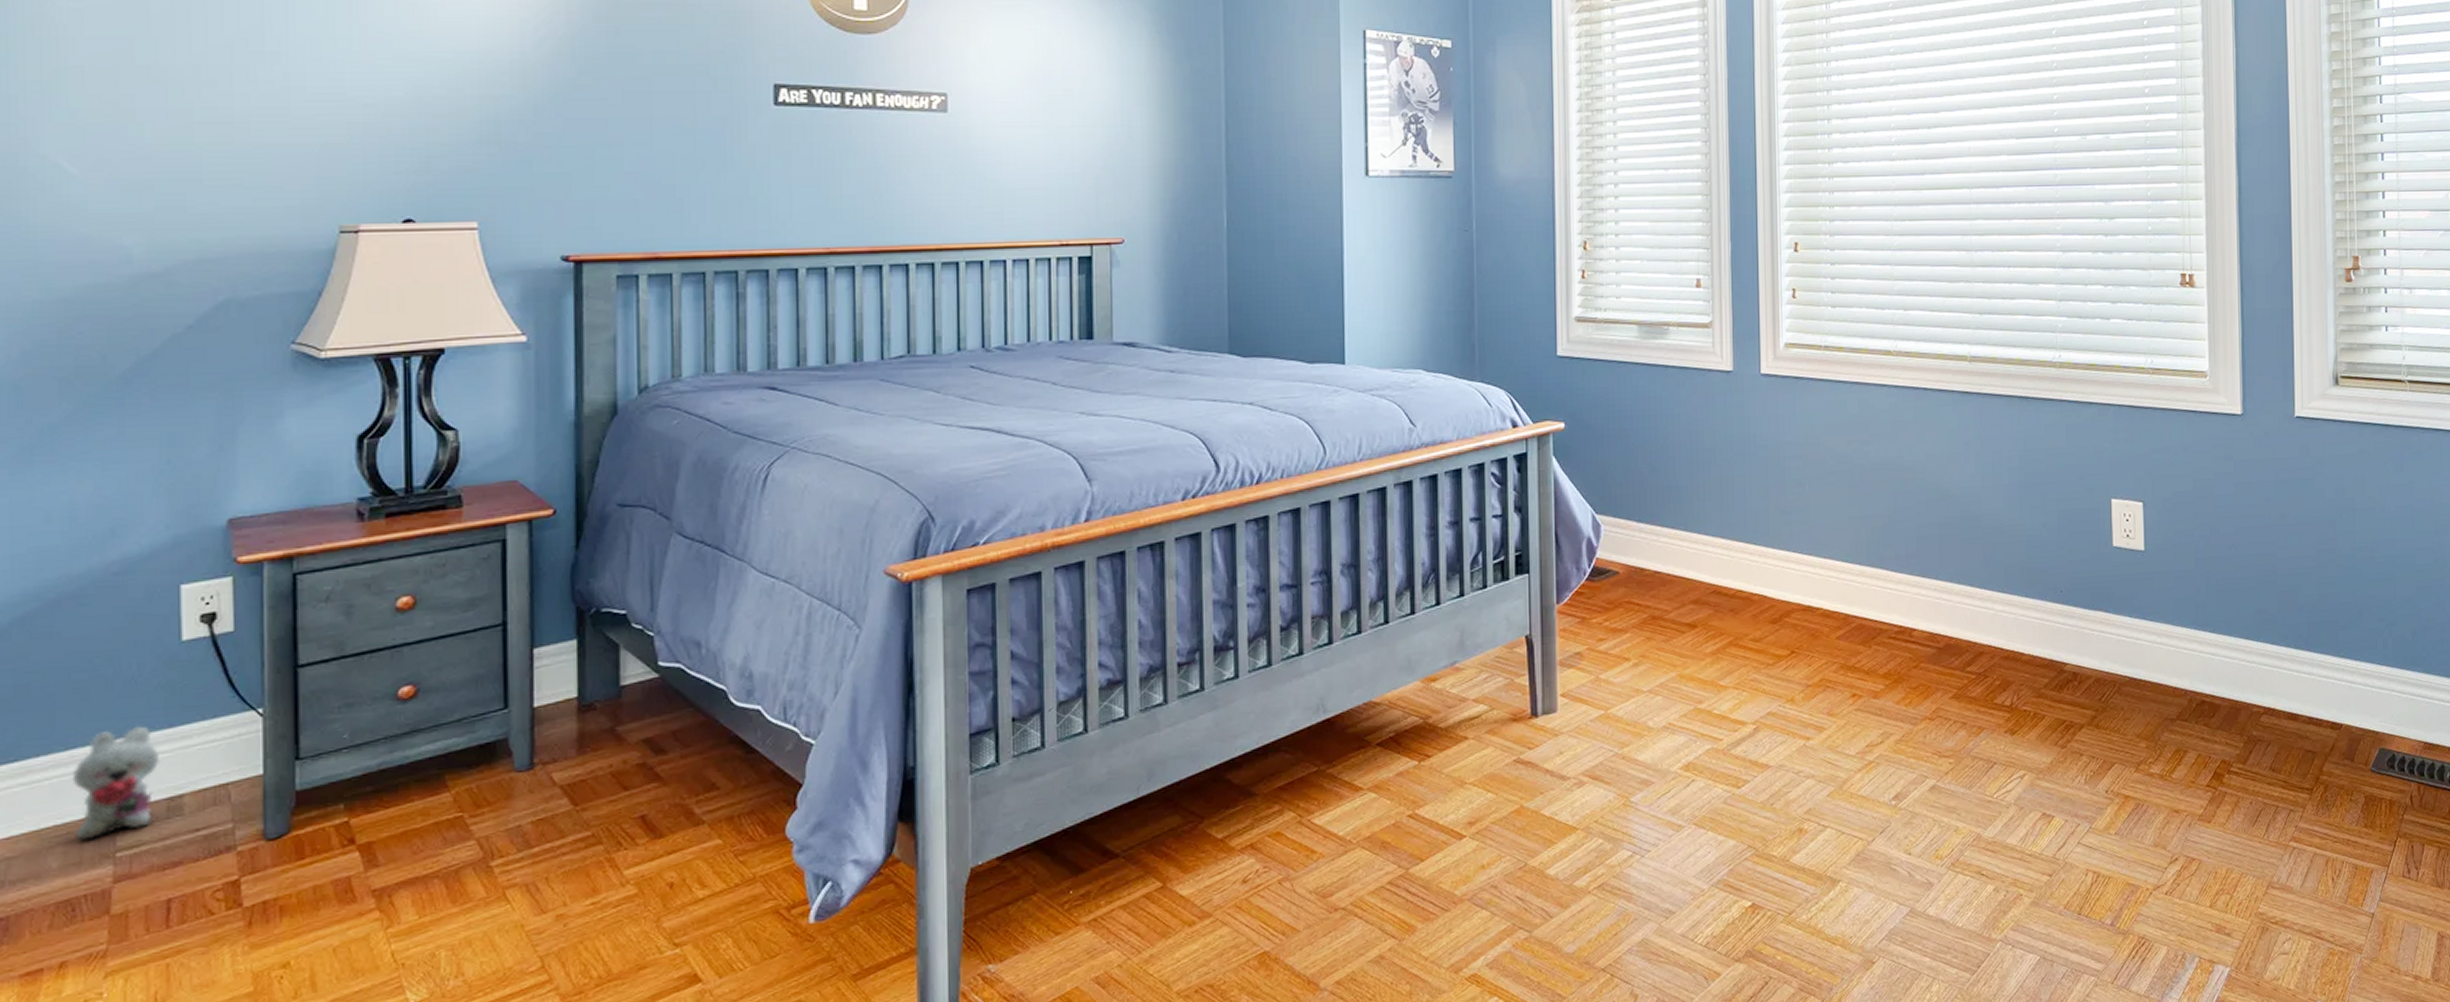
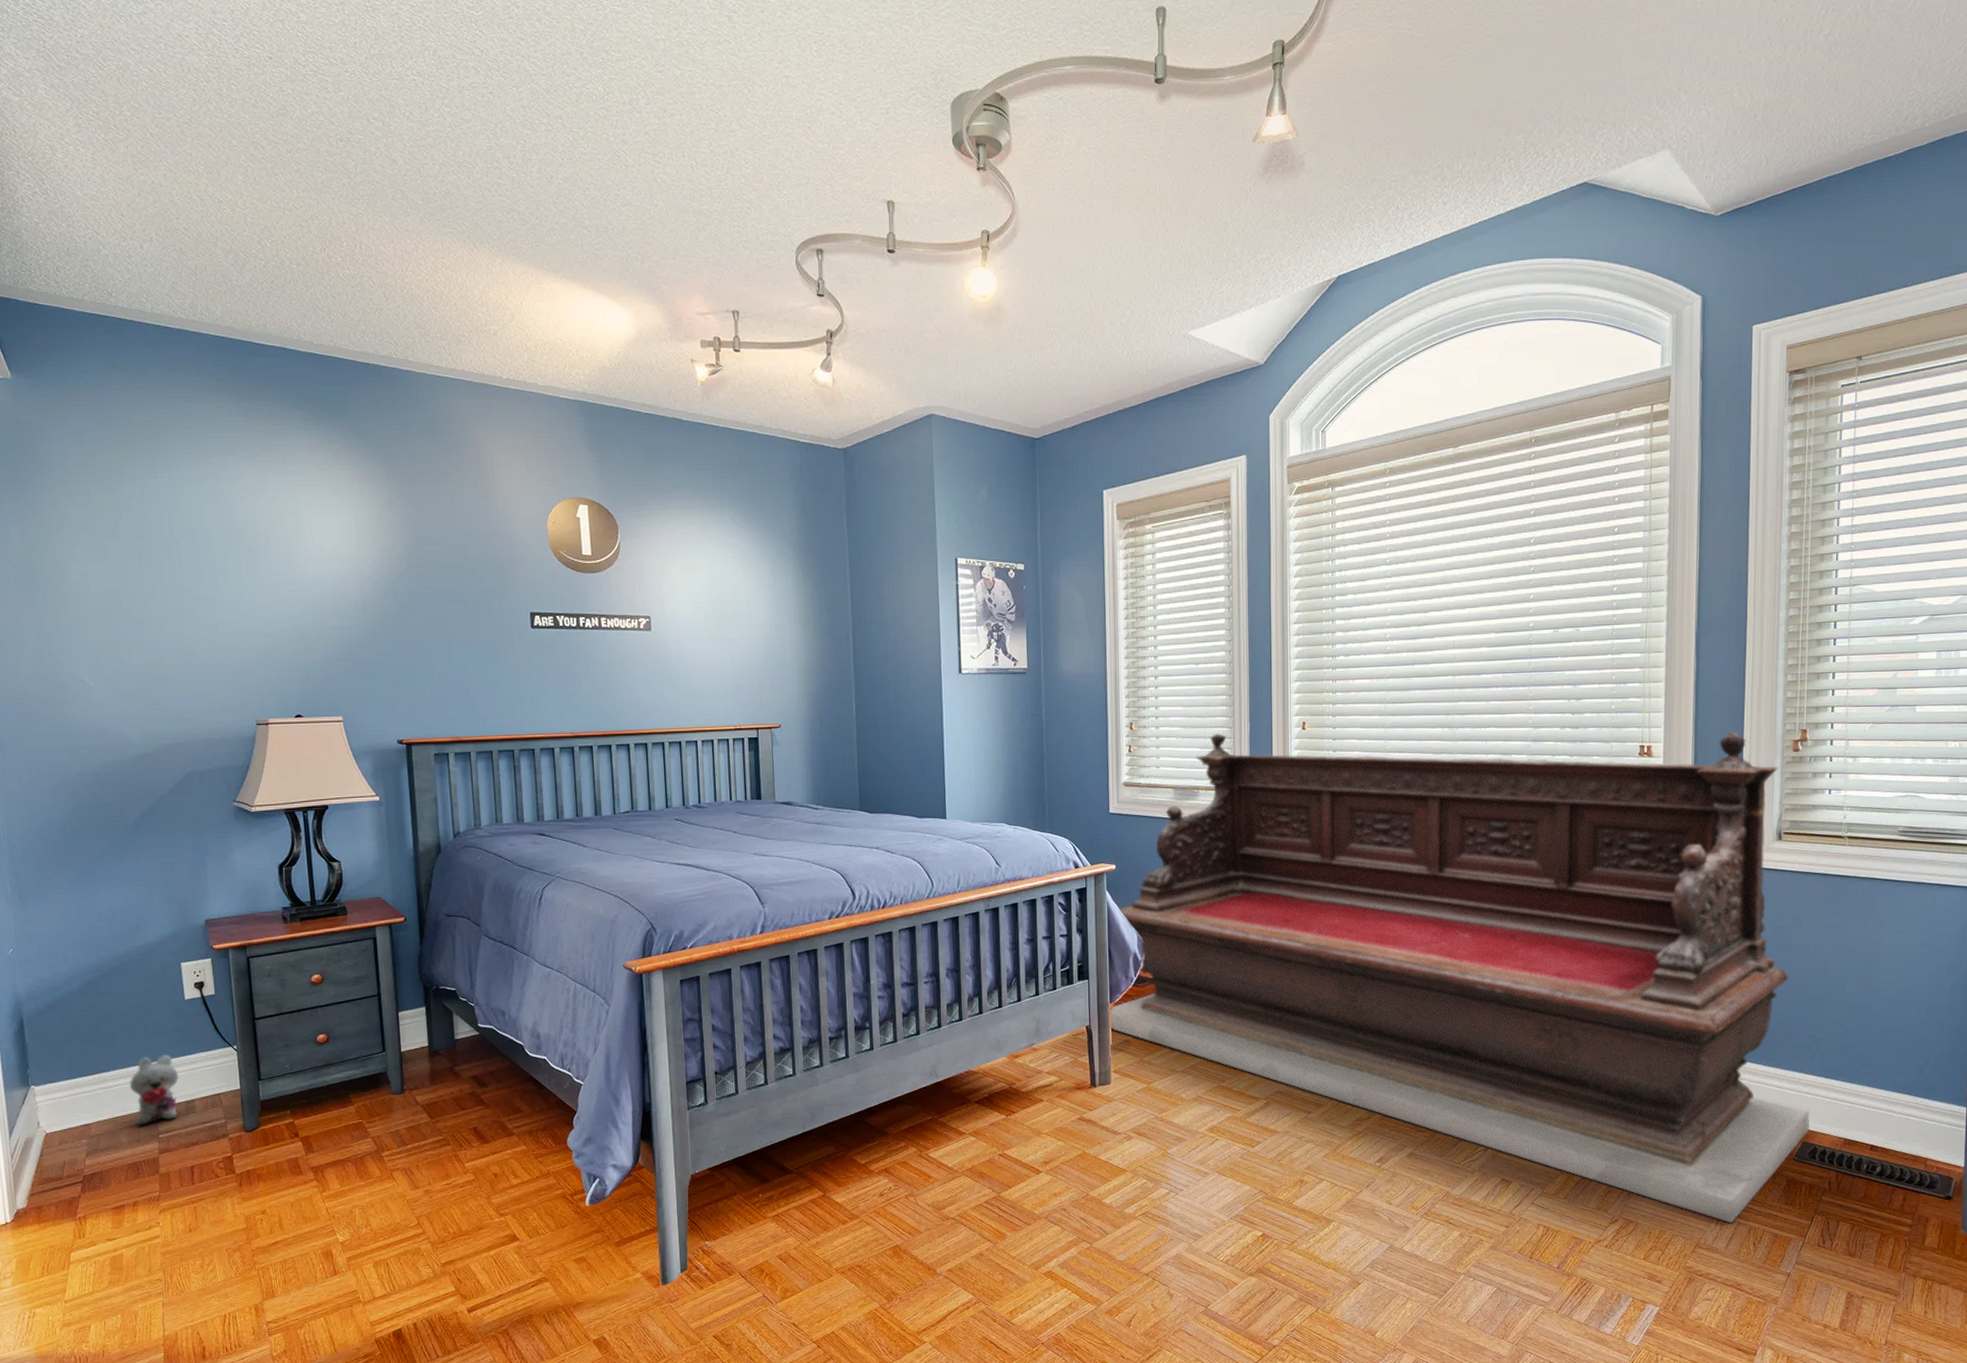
bench: none [1556,254,2387,855] -> present [1110,730,1810,1224]

